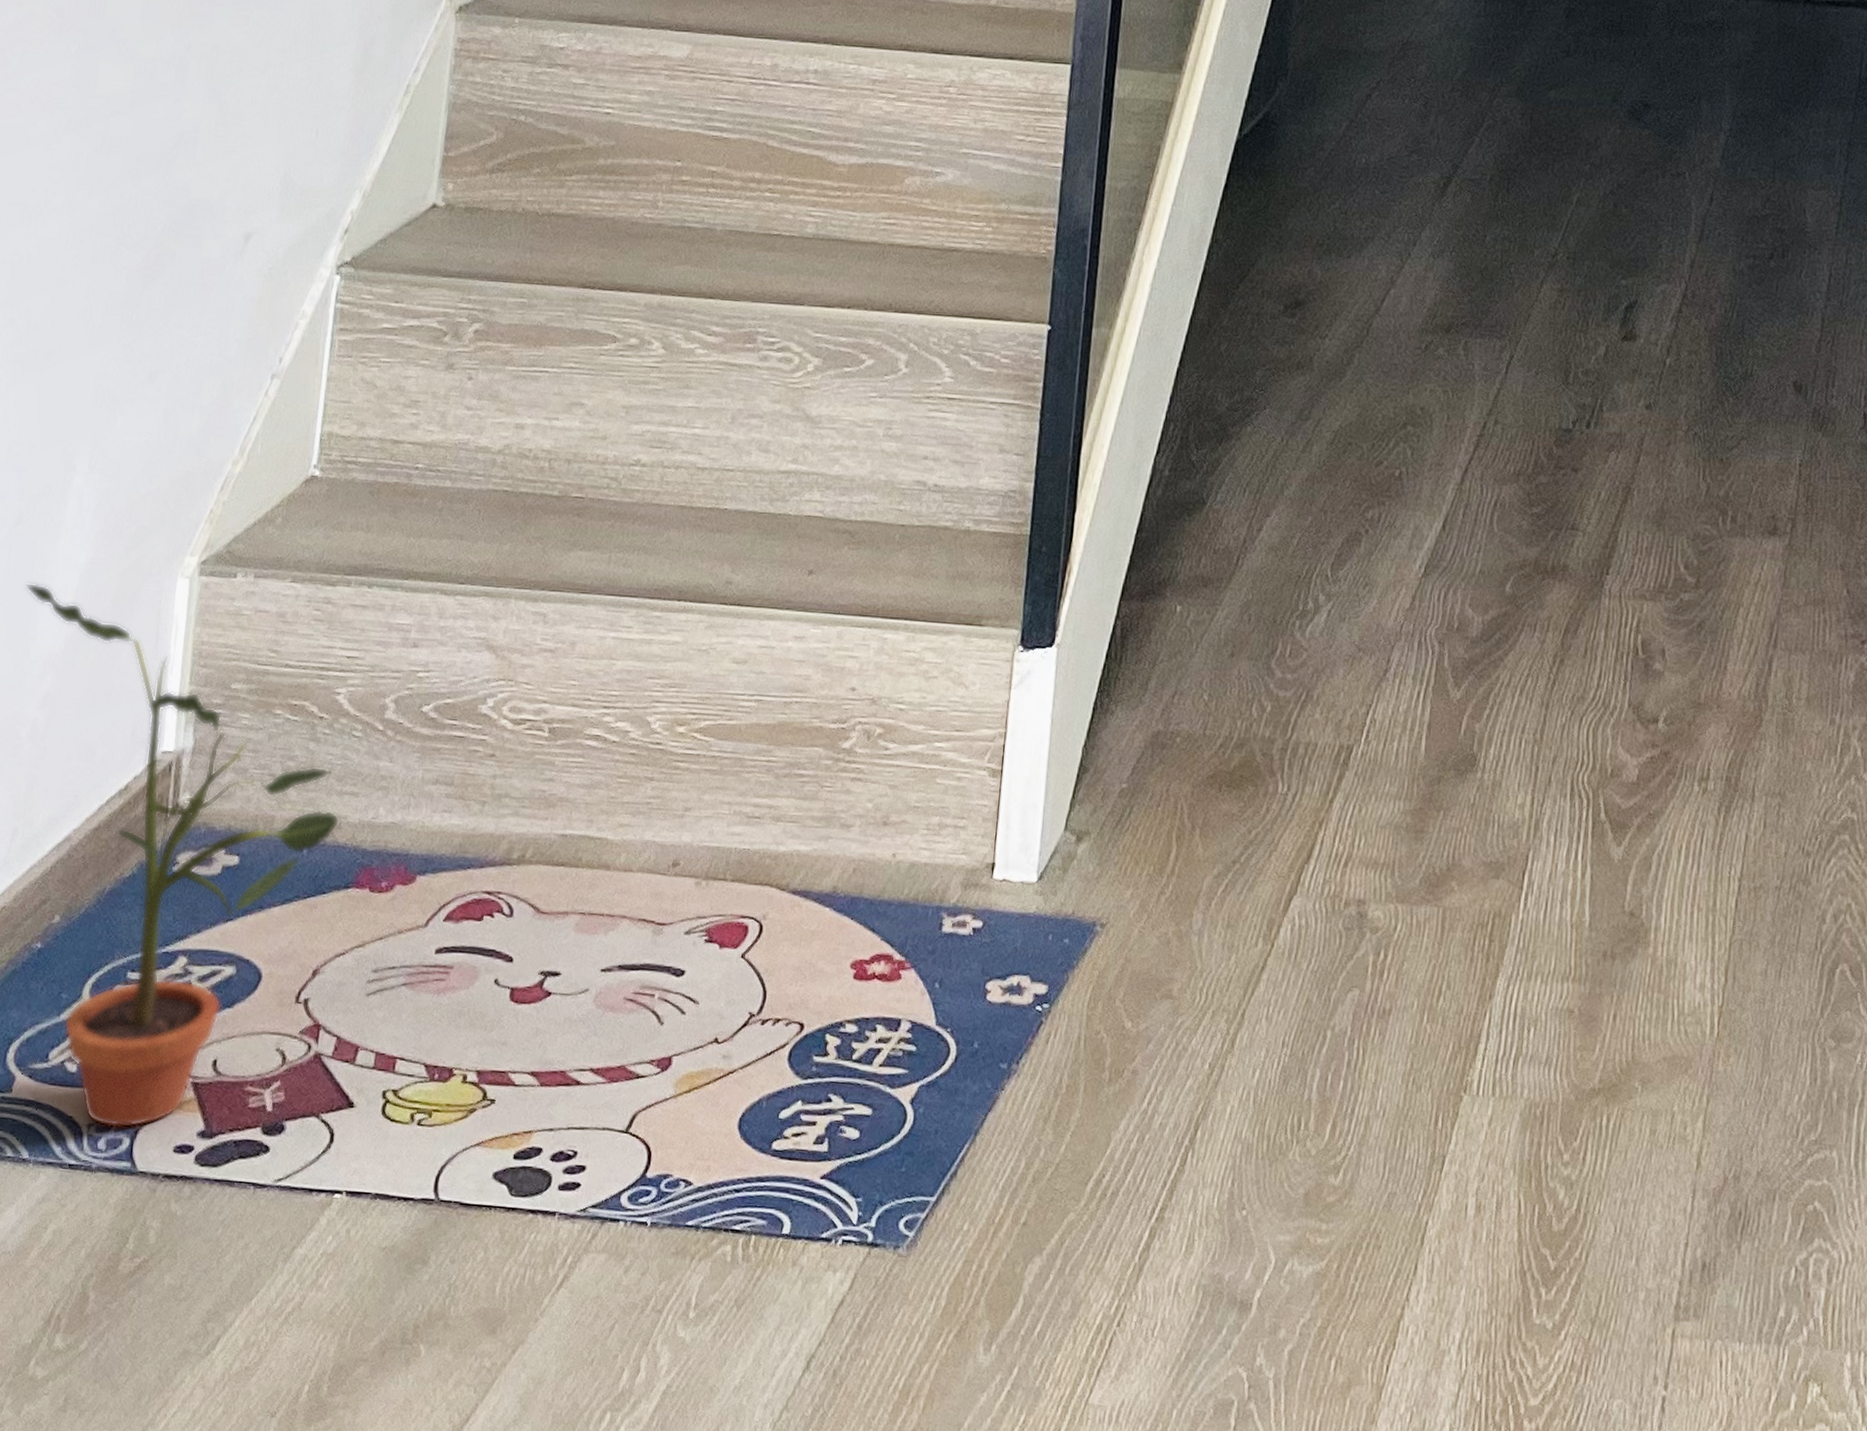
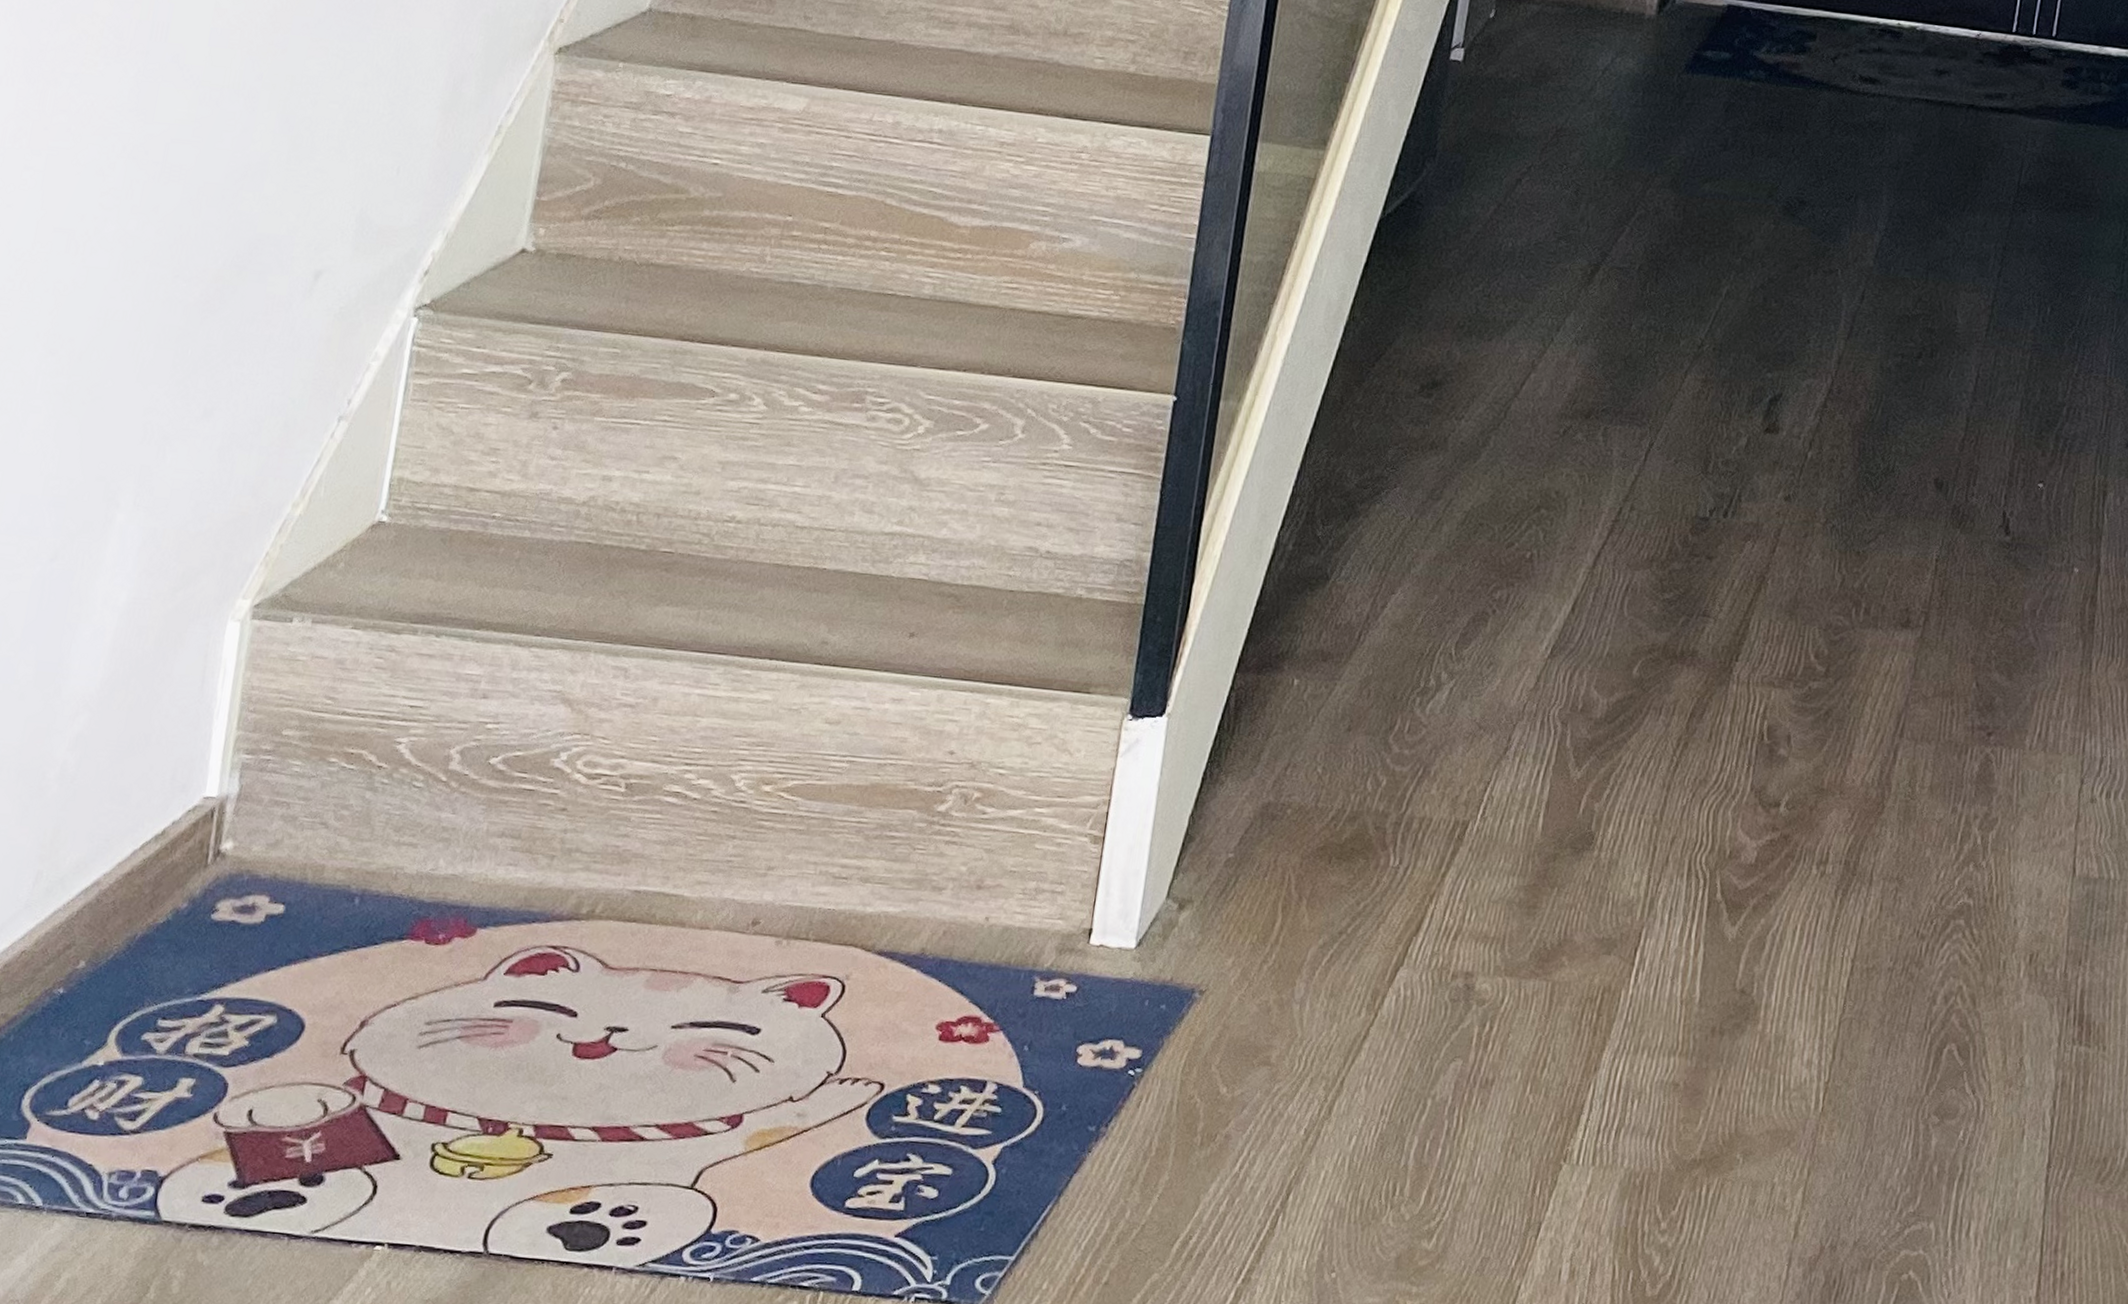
potted plant: present [26,582,340,1129] -> none [59,620,396,1178]

